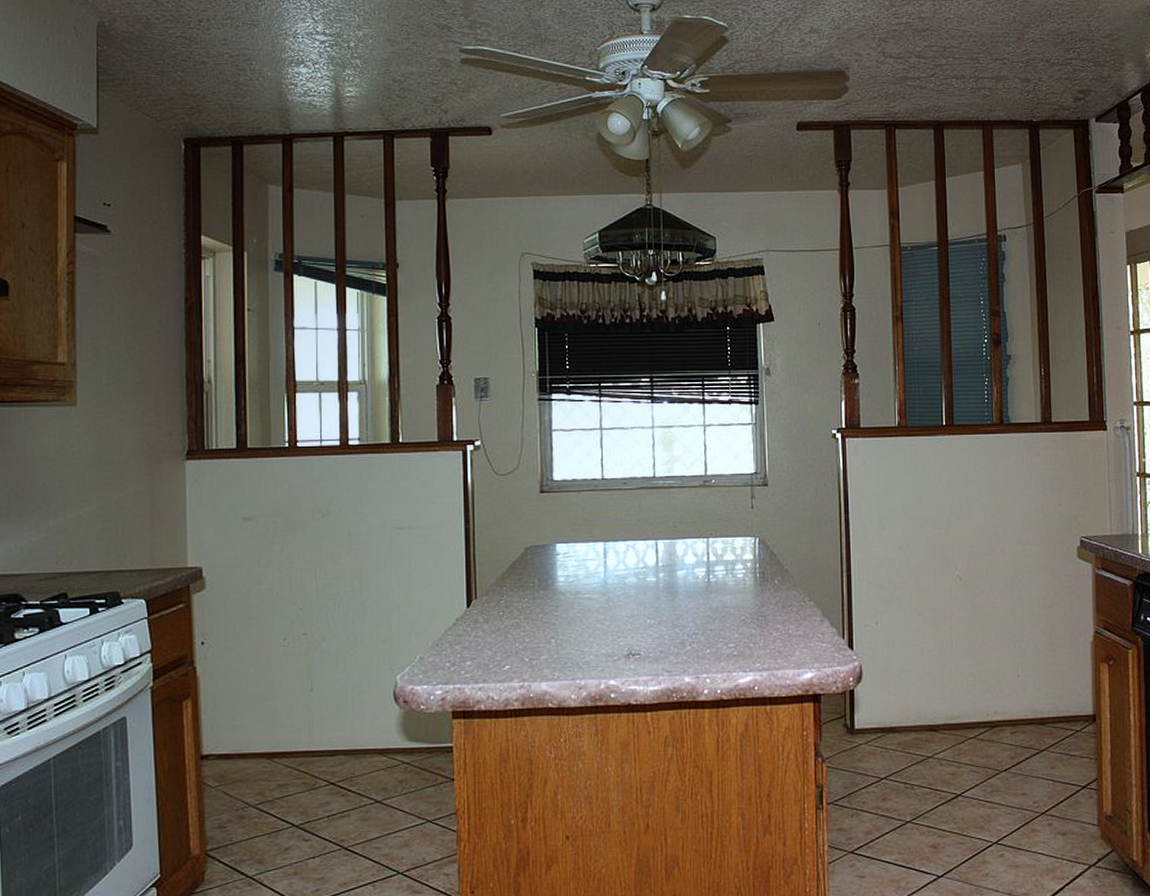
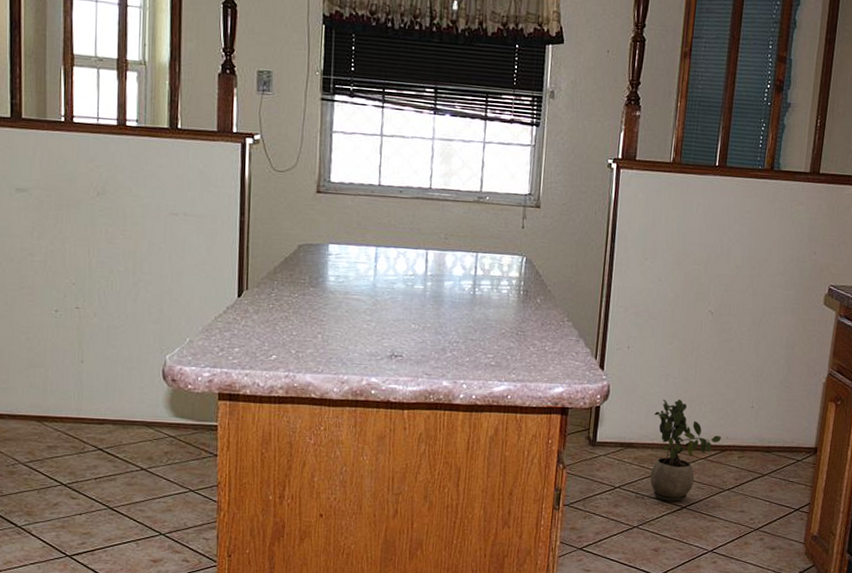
potted plant: none [913,675,989,790] -> present [650,399,721,502]

